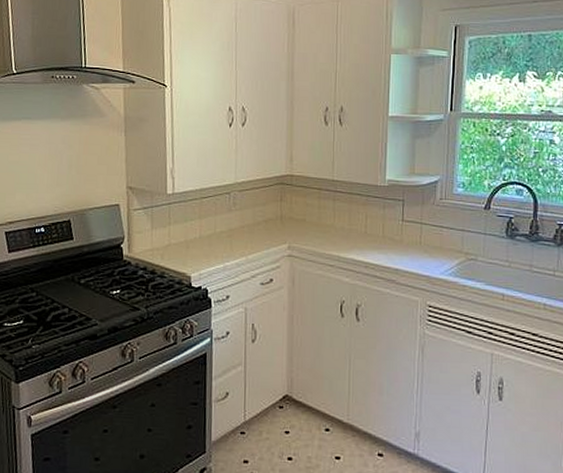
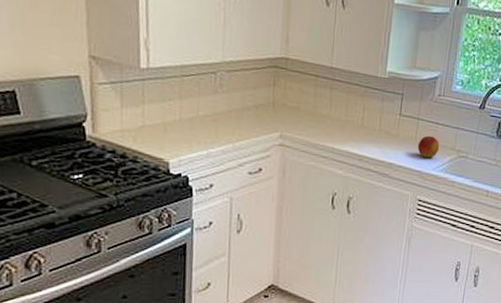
apple: none [423,239,446,263] -> present [417,135,440,159]

